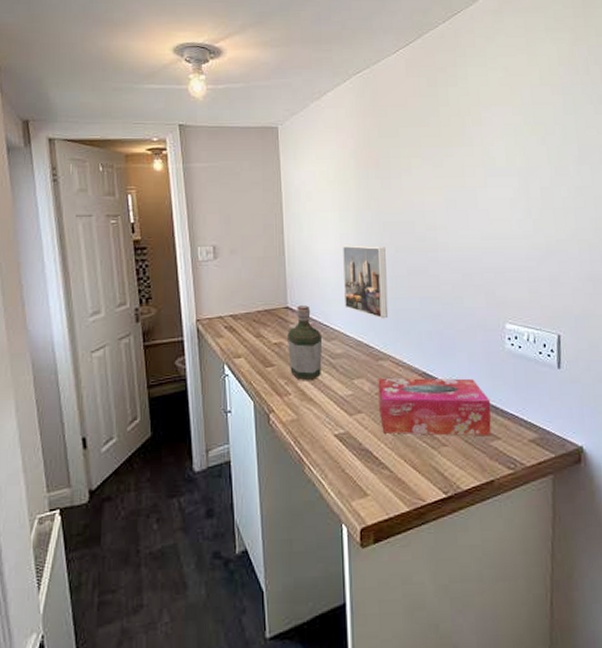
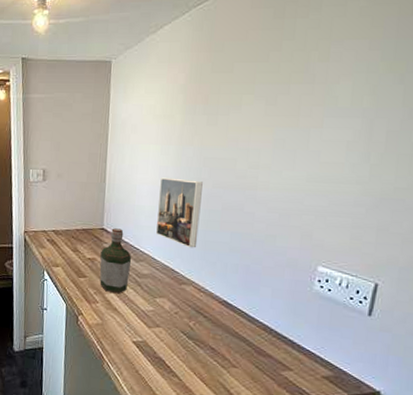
tissue box: present [378,378,491,436] -> none [176,301,288,366]

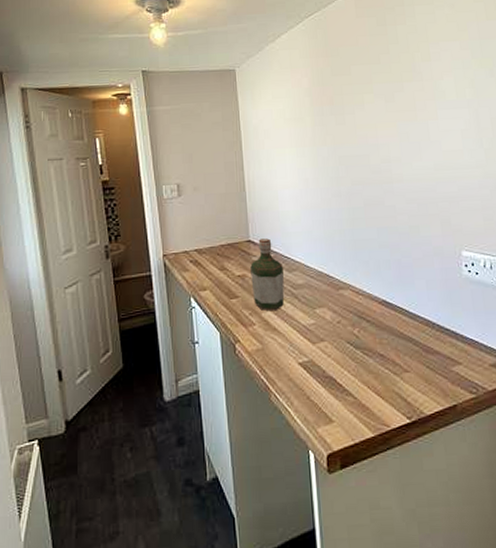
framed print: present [156,177,203,248] -> none [301,179,347,250]

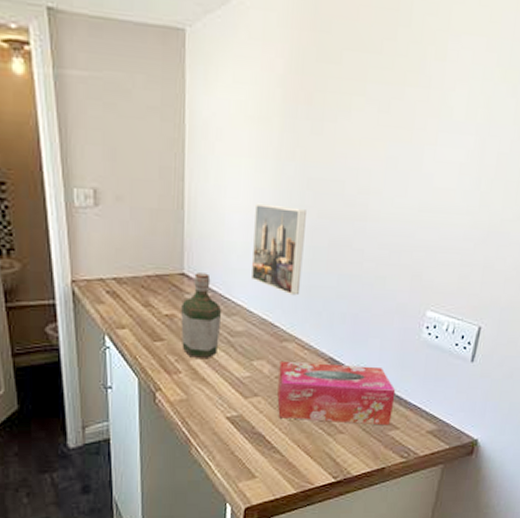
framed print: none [301,179,347,250] -> present [252,203,306,296]
tissue box: none [339,305,452,362] -> present [277,362,396,426]

